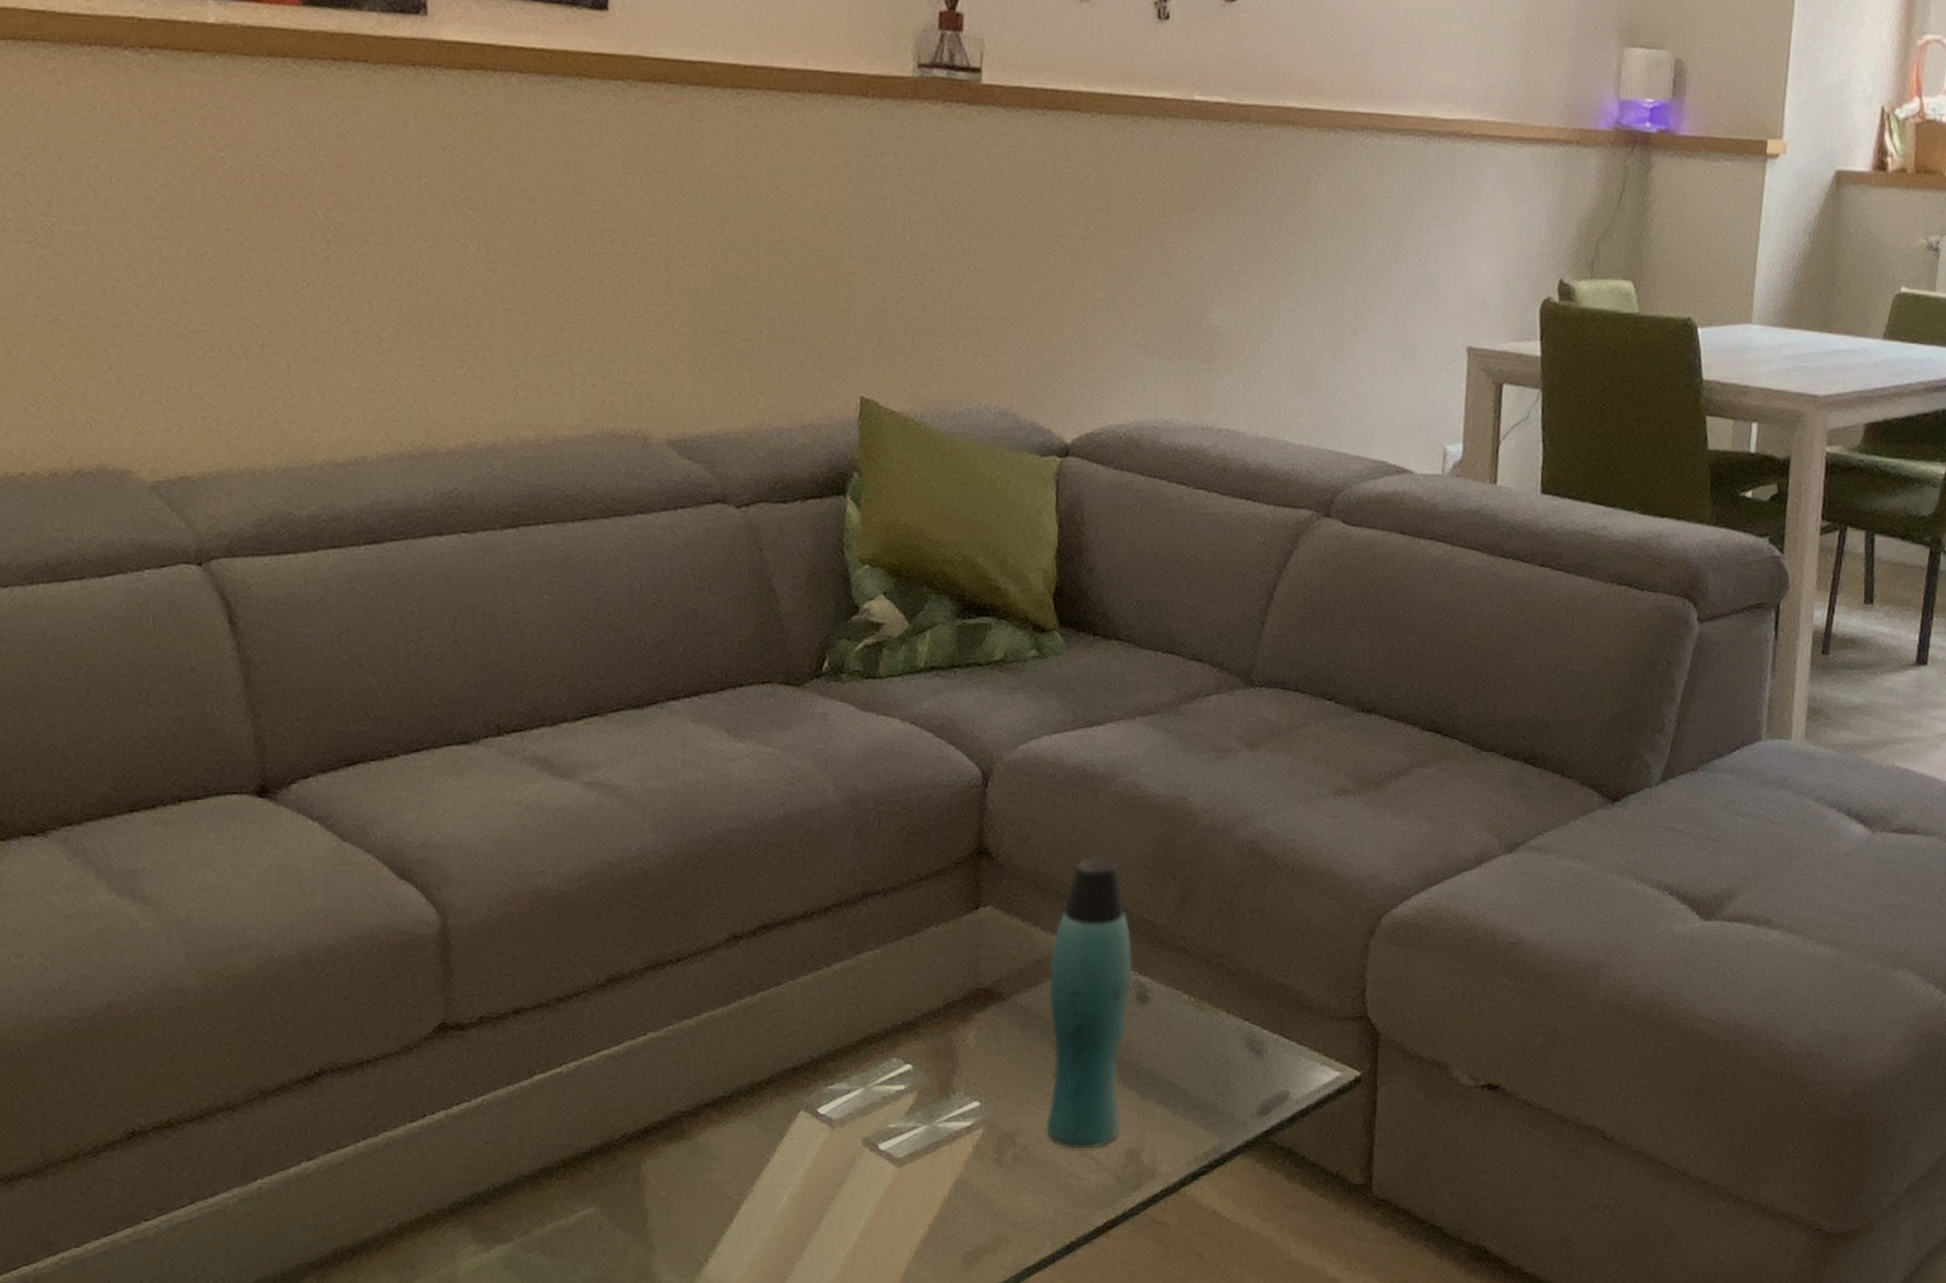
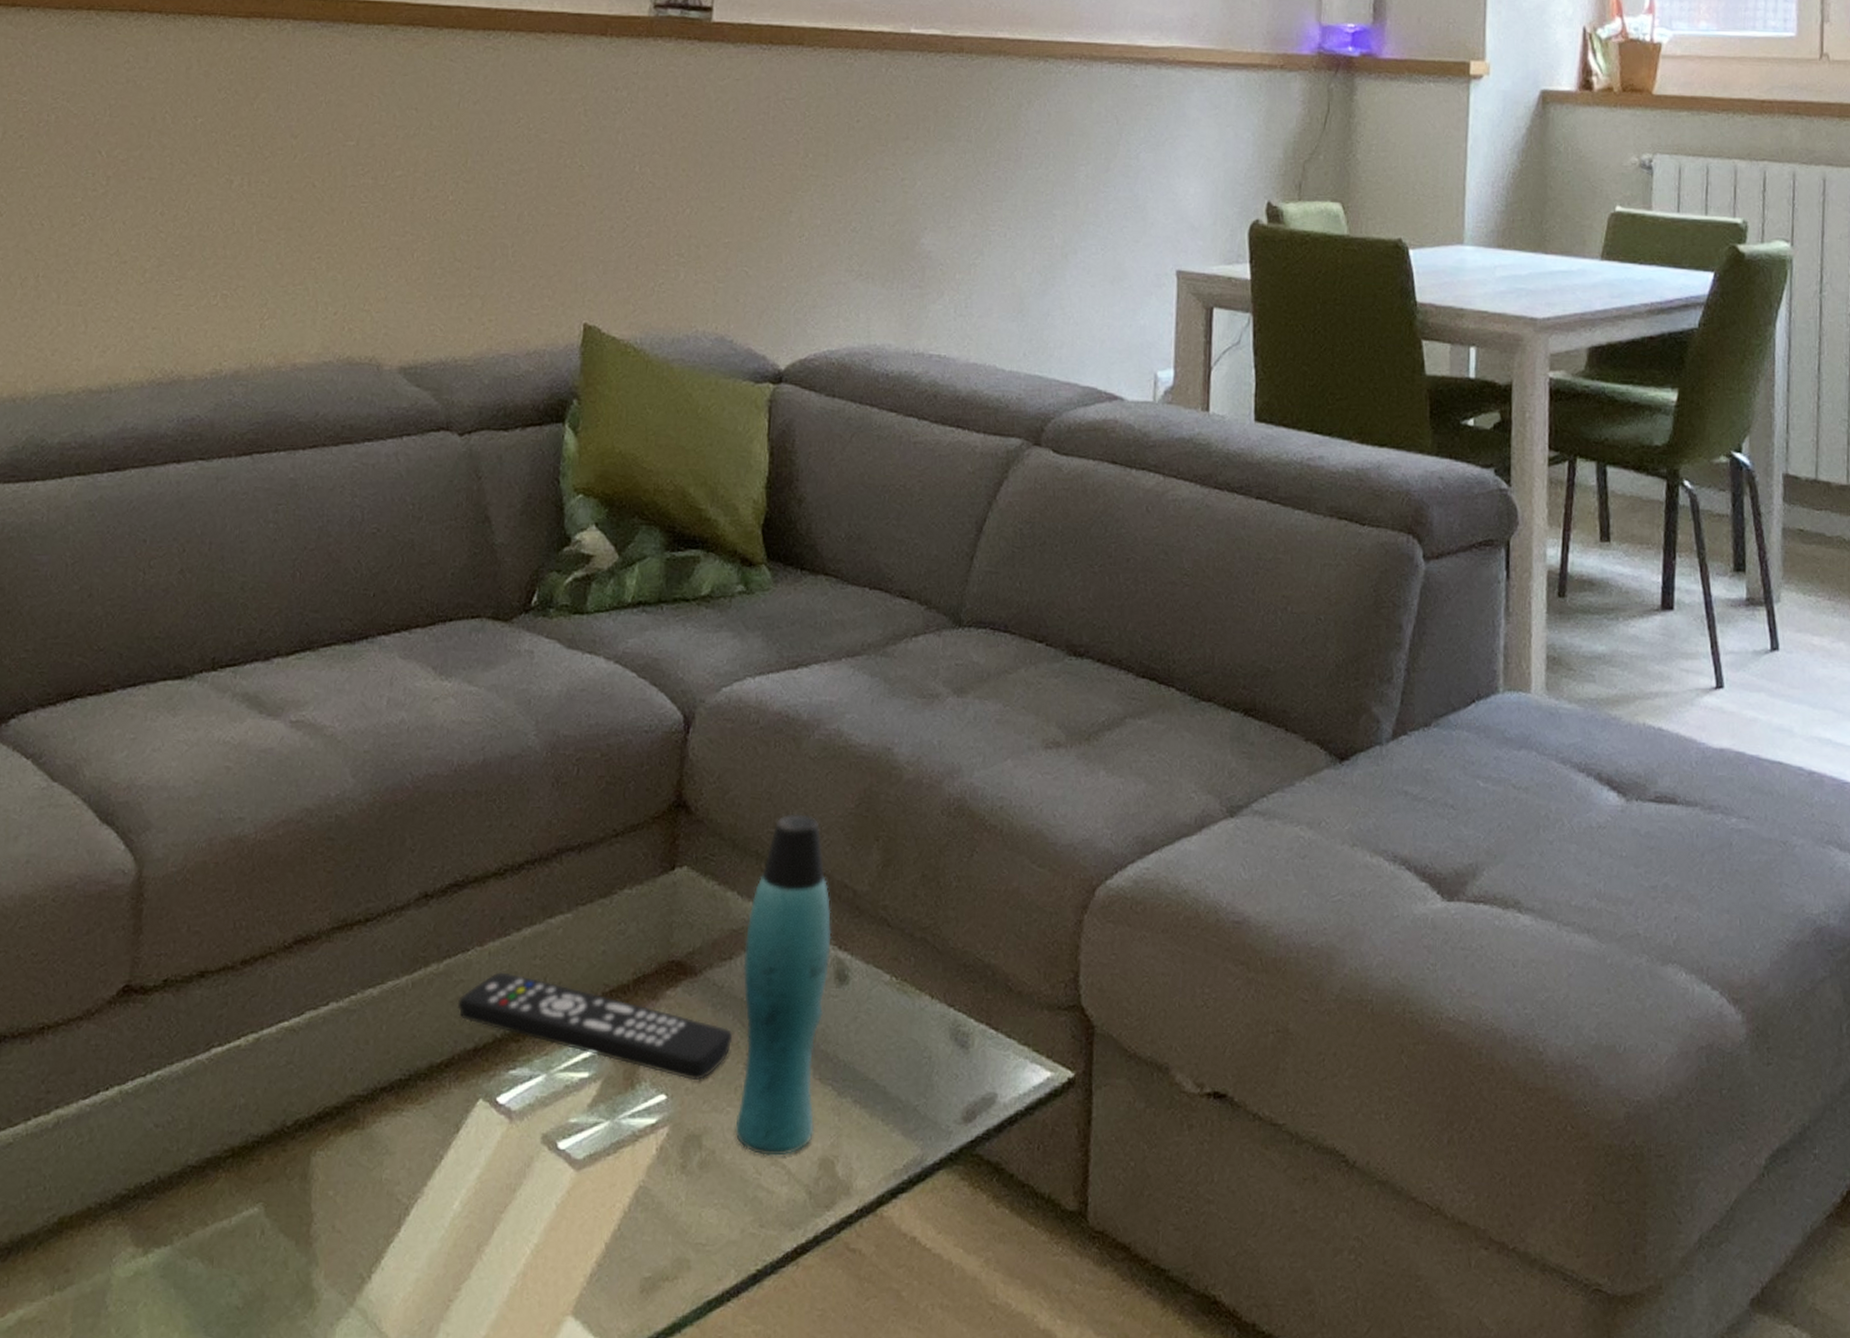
remote control: none [773,1002,1041,1089] -> present [457,972,733,1081]

